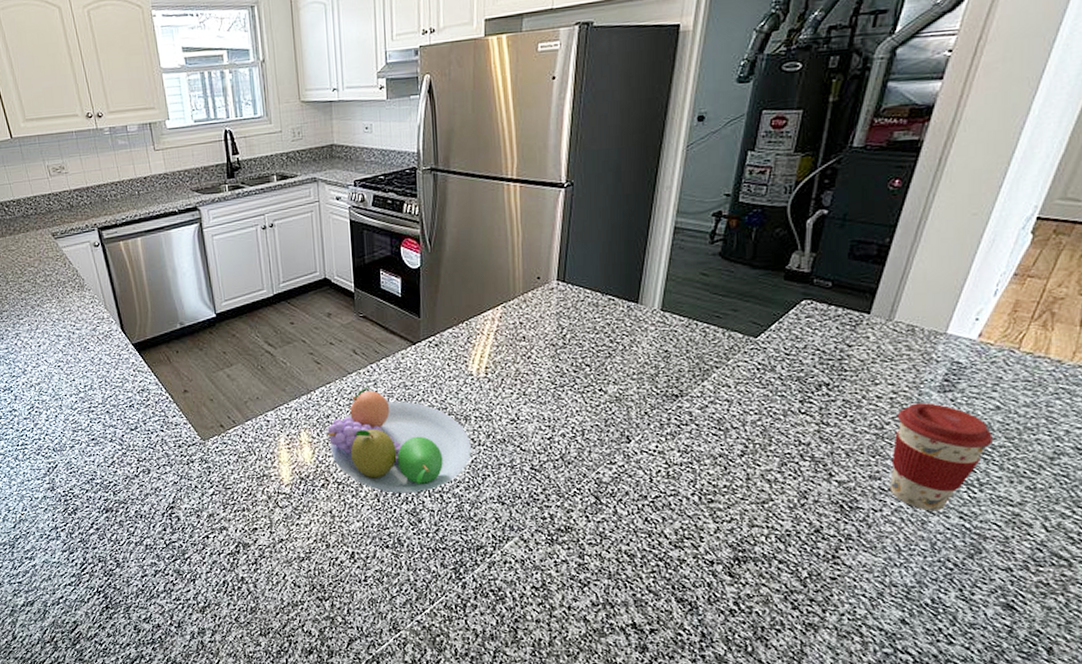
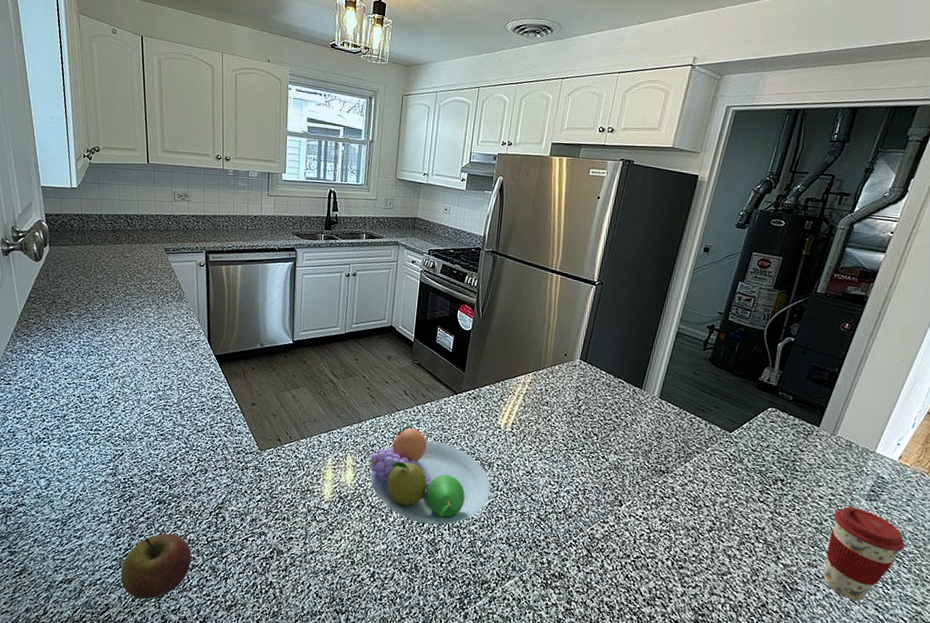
apple: none [81,541,153,612] -> present [120,533,192,600]

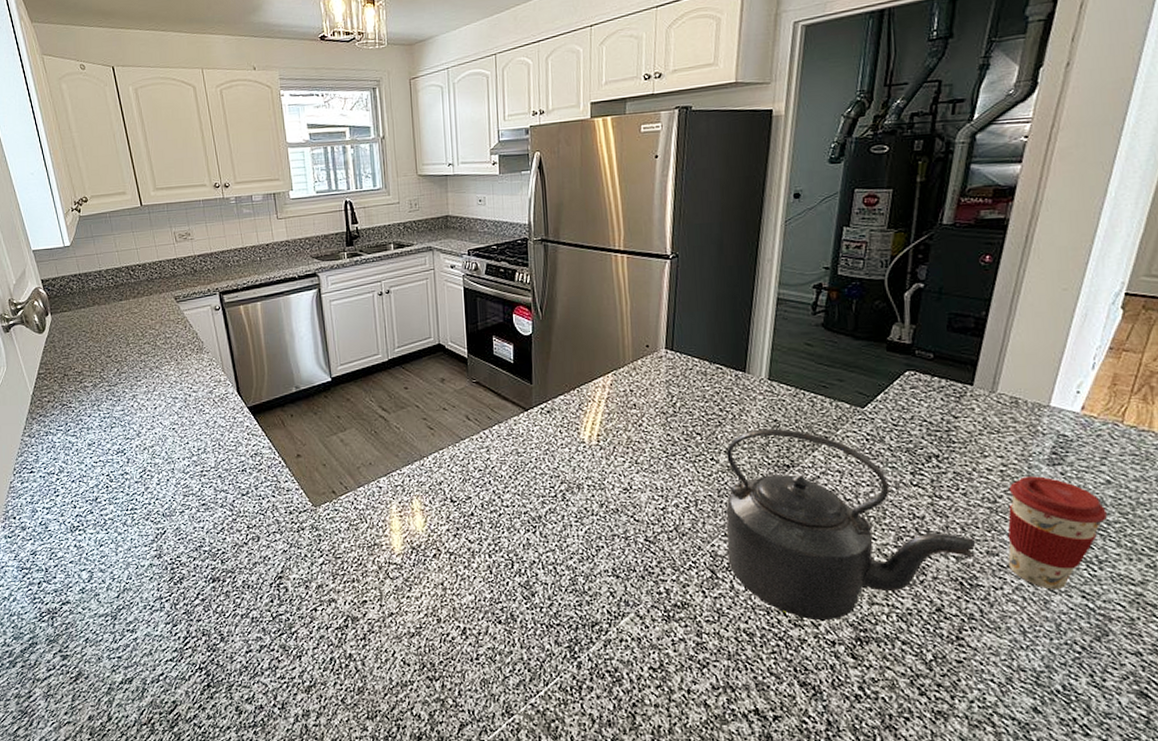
apple: present [120,533,192,600] -> none [183,613,259,691]
fruit bowl: present [370,424,491,525] -> none [440,453,585,565]
kettle: none [602,437,801,604] -> present [726,428,976,621]

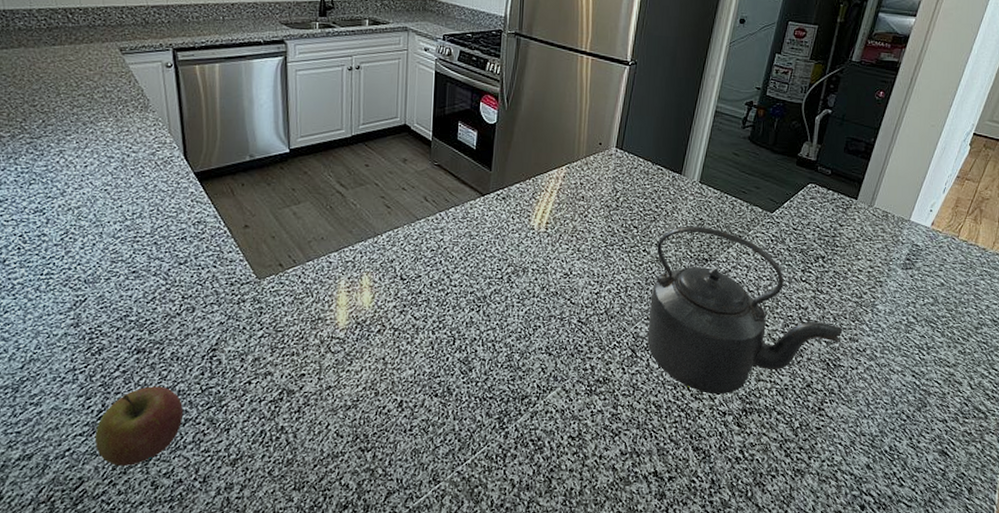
apple: none [183,613,259,691] -> present [94,386,184,466]
coffee cup: present [1007,476,1107,590] -> none [864,277,938,370]

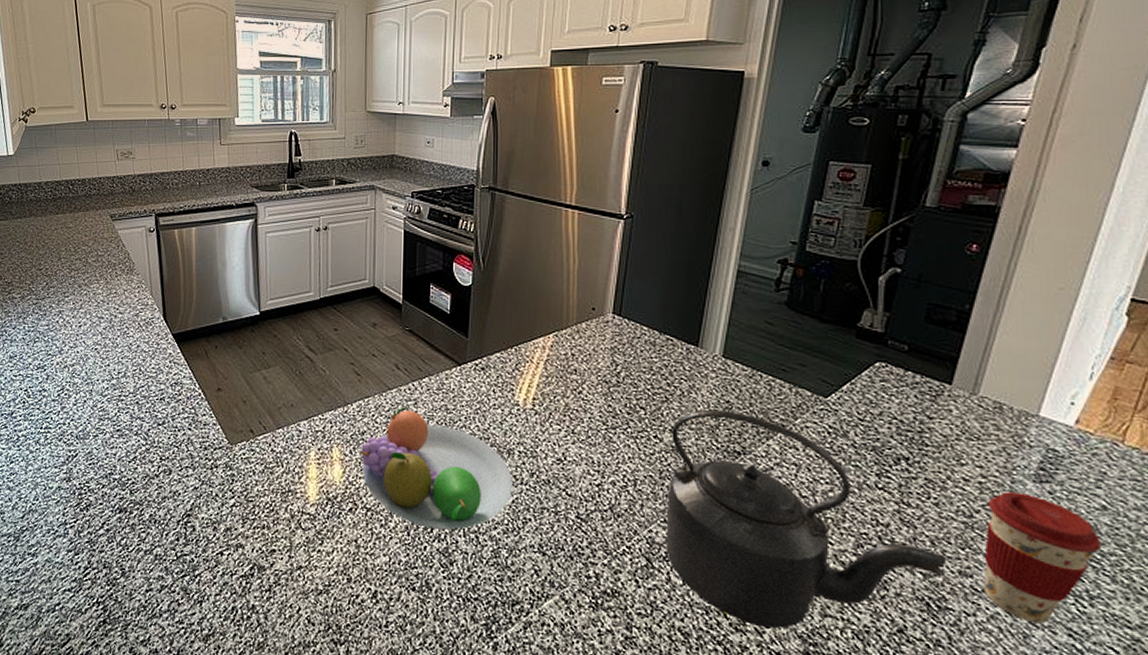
apple: present [94,386,184,466] -> none [81,547,160,628]
fruit bowl: none [390,234,526,341] -> present [361,406,513,530]
coffee cup: none [864,277,938,370] -> present [983,491,1101,624]

